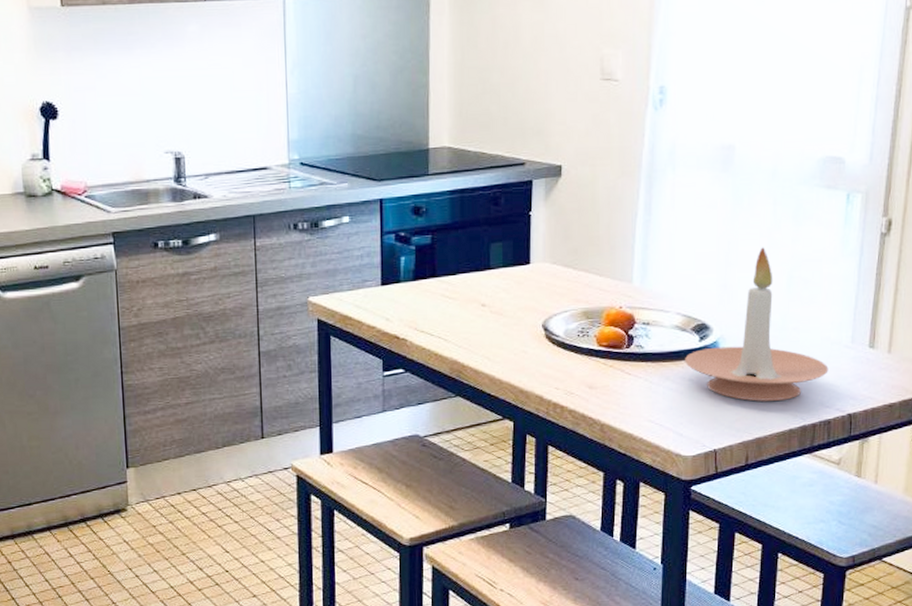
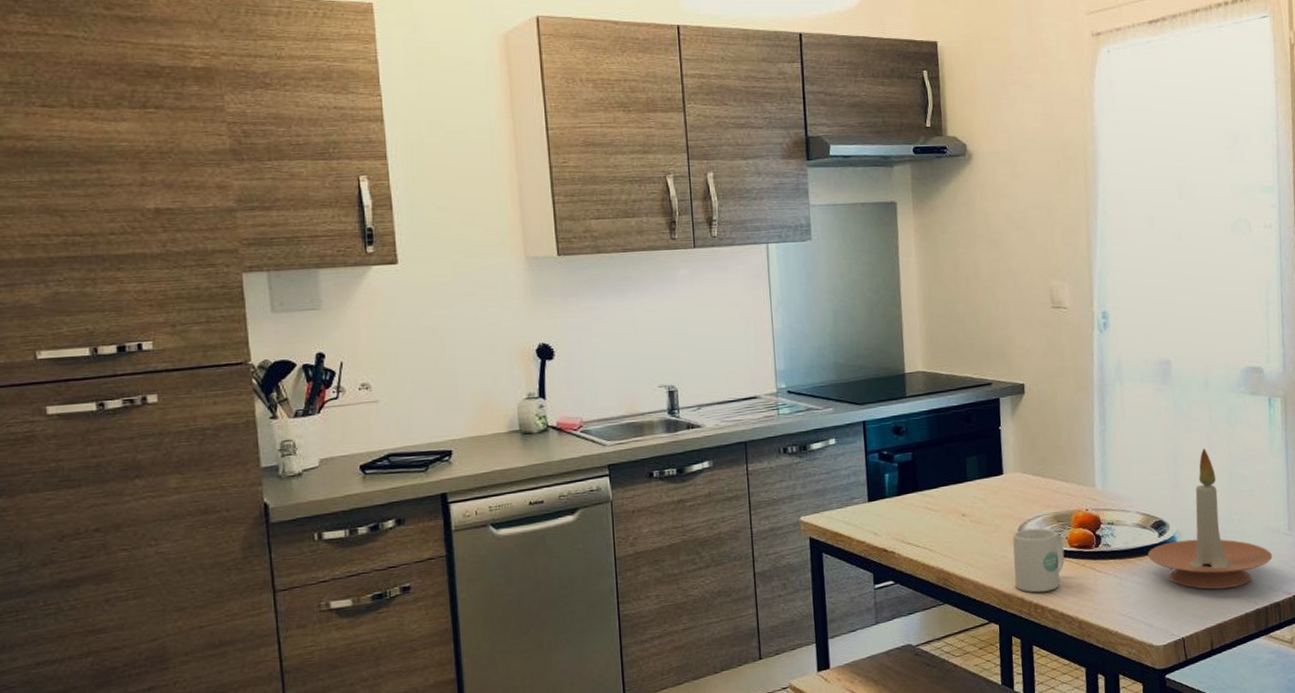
mug: none [534,323,591,391] -> present [1012,528,1065,593]

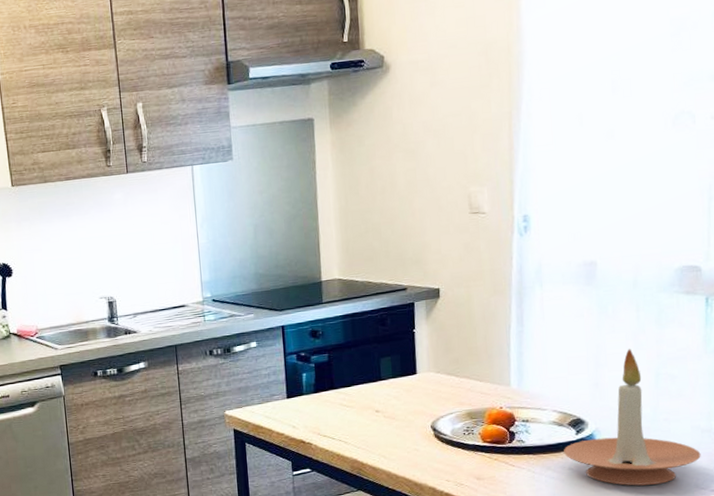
mug: present [1012,528,1065,593] -> none [425,424,477,483]

